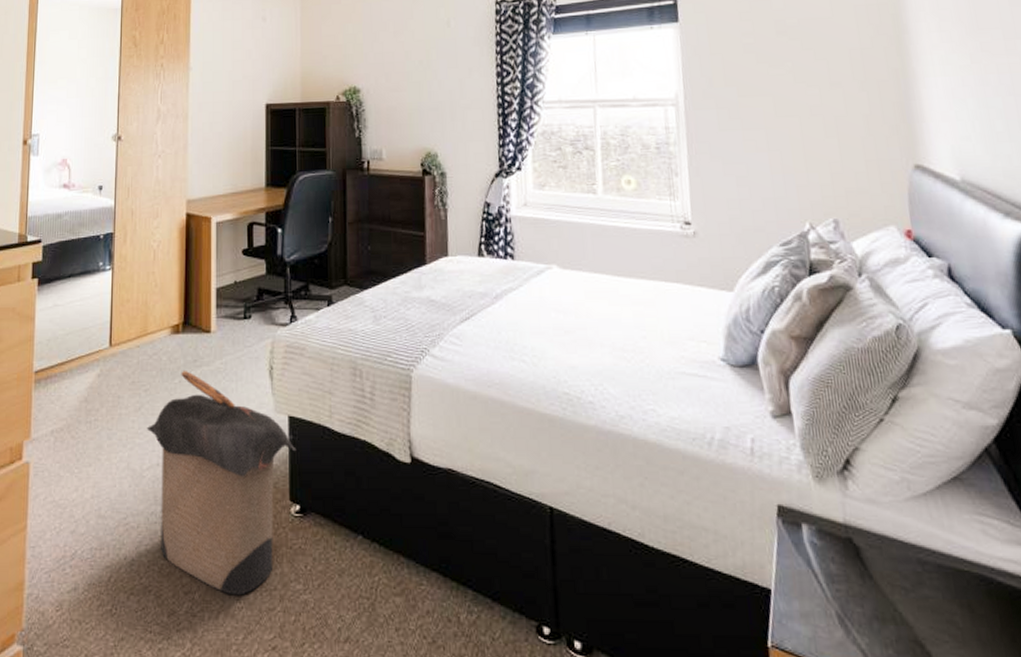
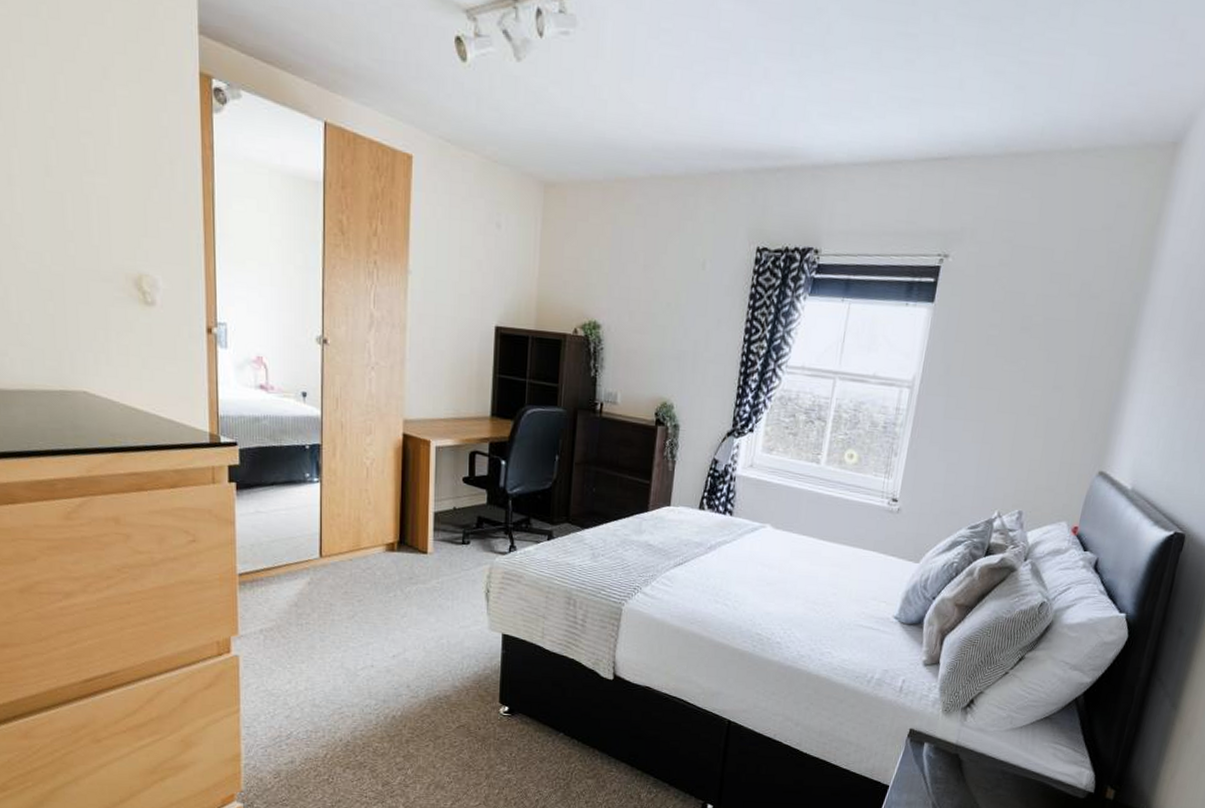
laundry hamper: present [146,370,297,596] -> none [360,585,508,773]

